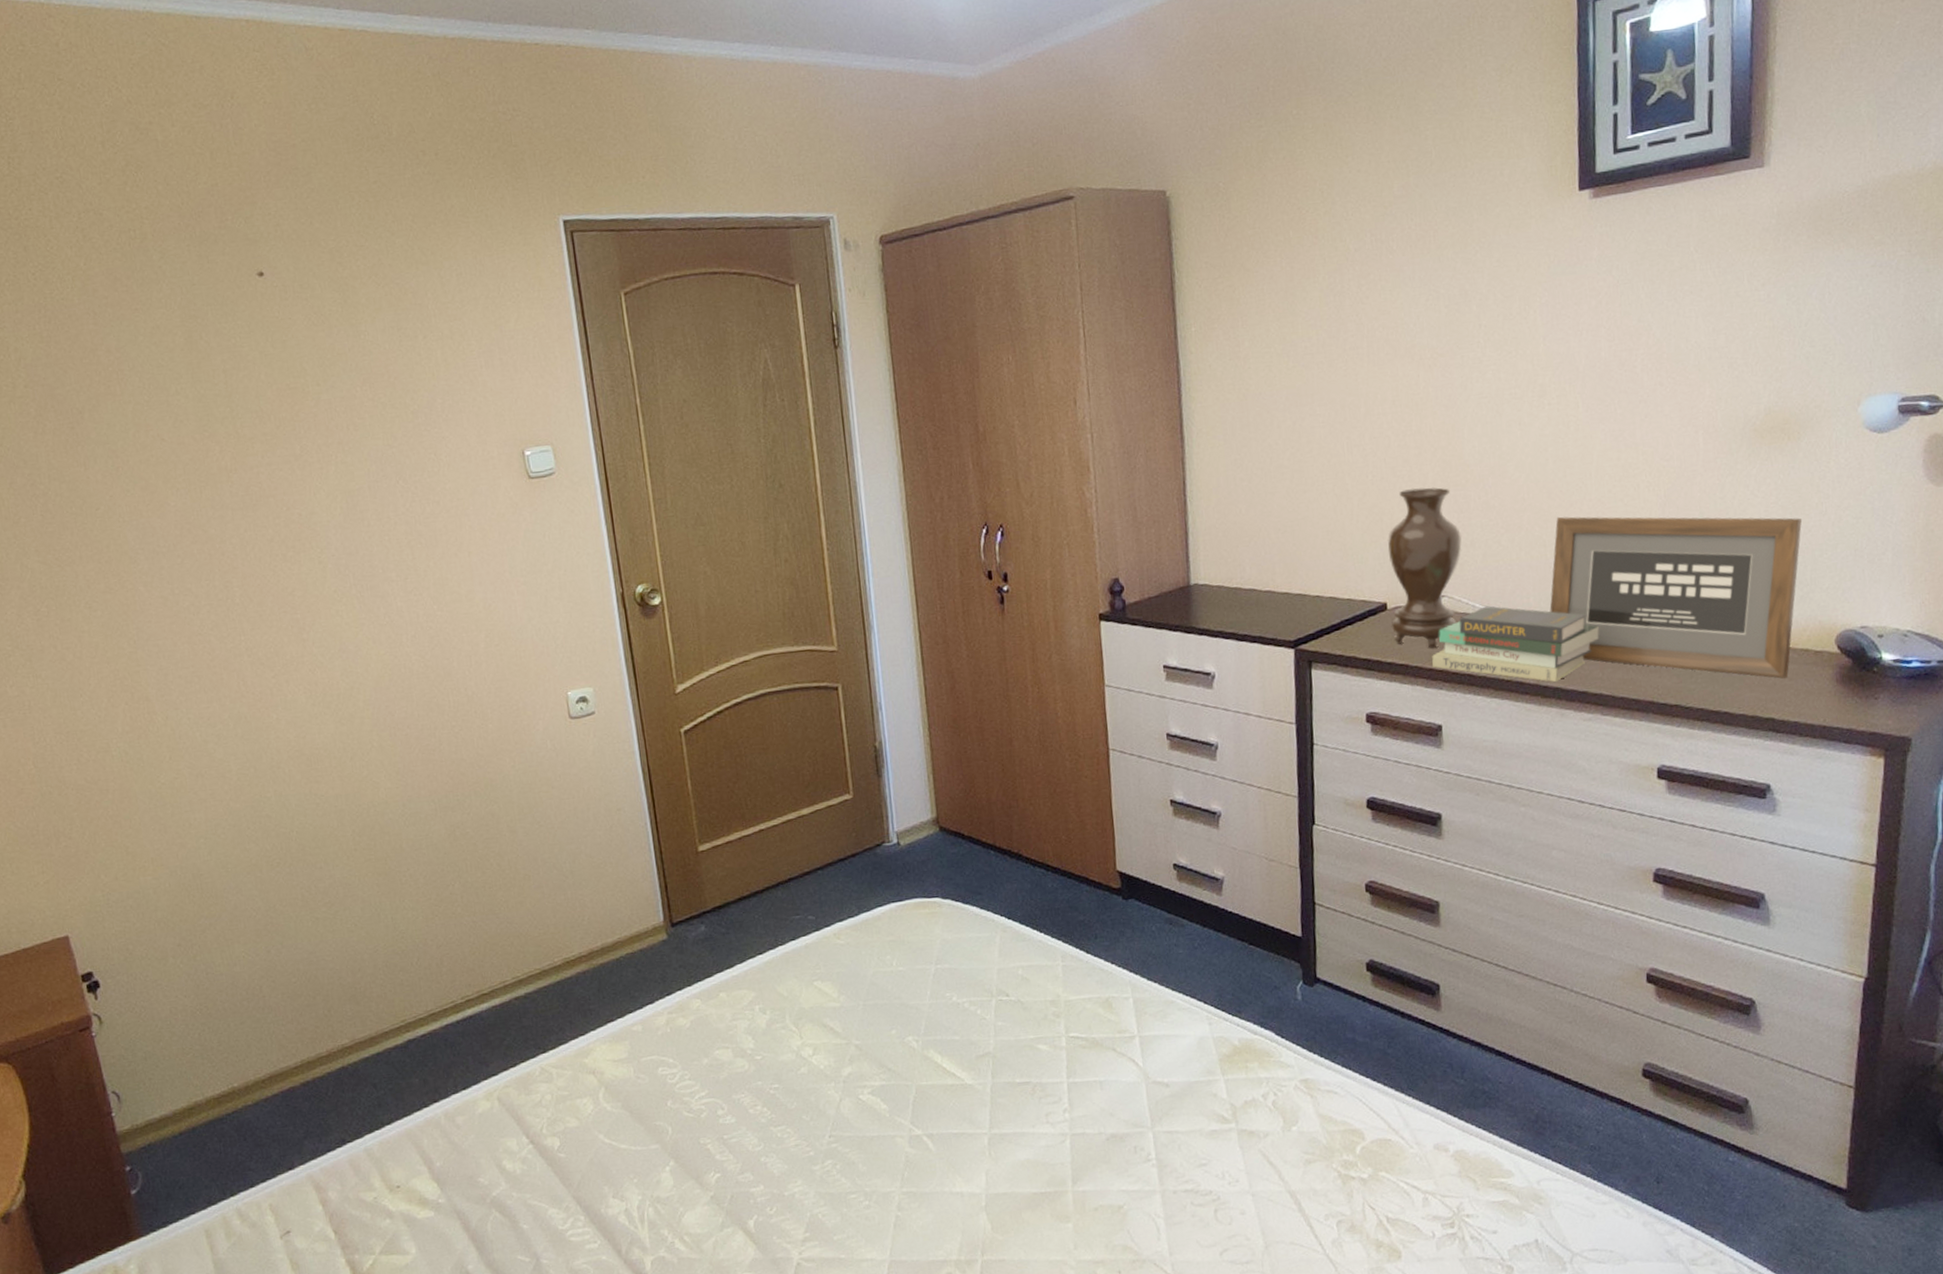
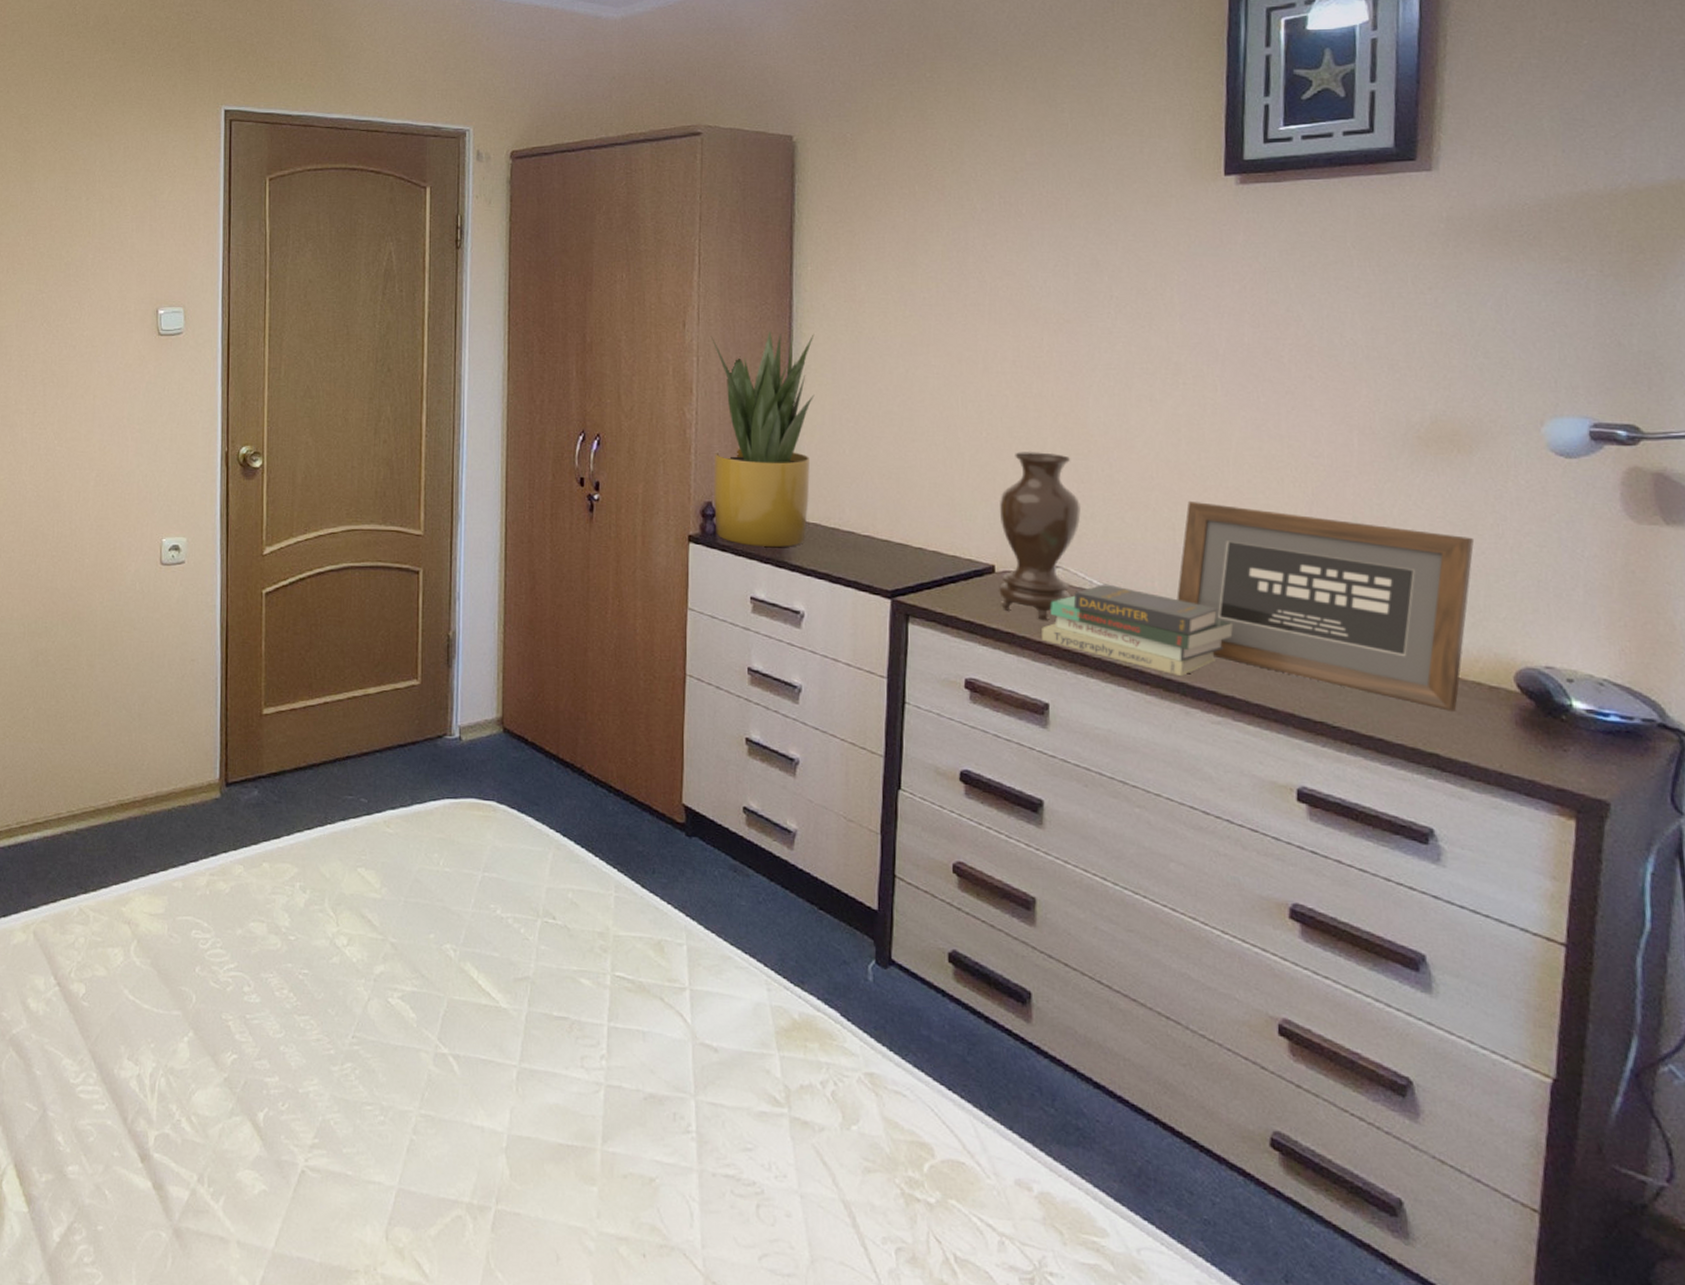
planter: none [1102,391,1211,617] -> present [710,326,815,548]

